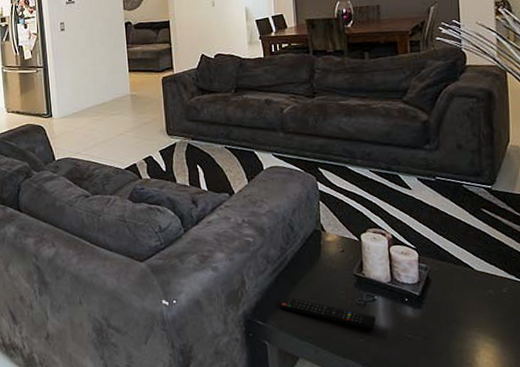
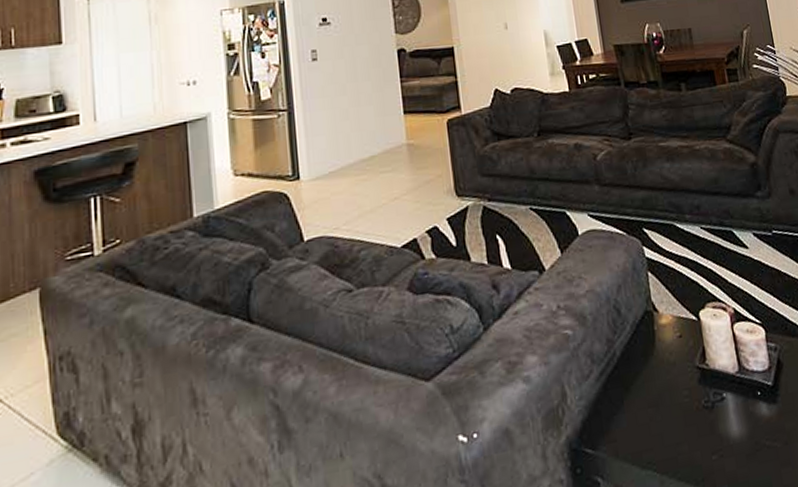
remote control: present [278,296,376,330] -> none [609,407,728,441]

